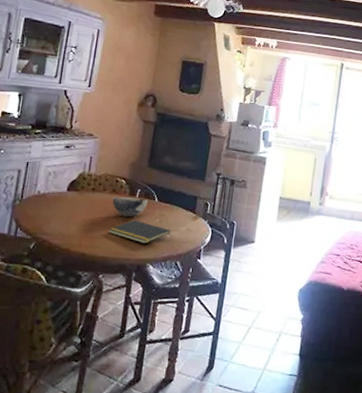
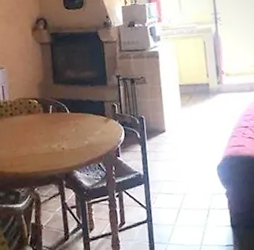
notepad: present [108,219,171,244] -> none [33,133,88,154]
bowl: present [112,196,148,217] -> none [29,113,61,133]

